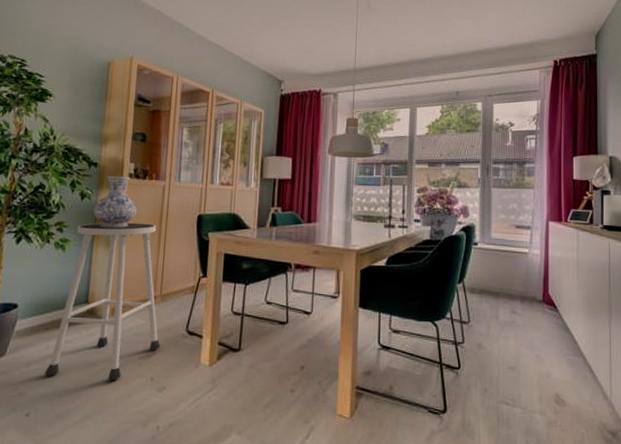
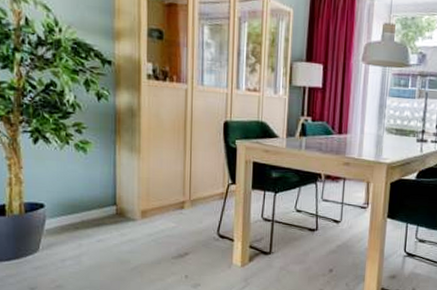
stool: present [45,222,161,381] -> none [80,125,193,278]
vase: present [93,175,138,228] -> none [113,75,160,132]

